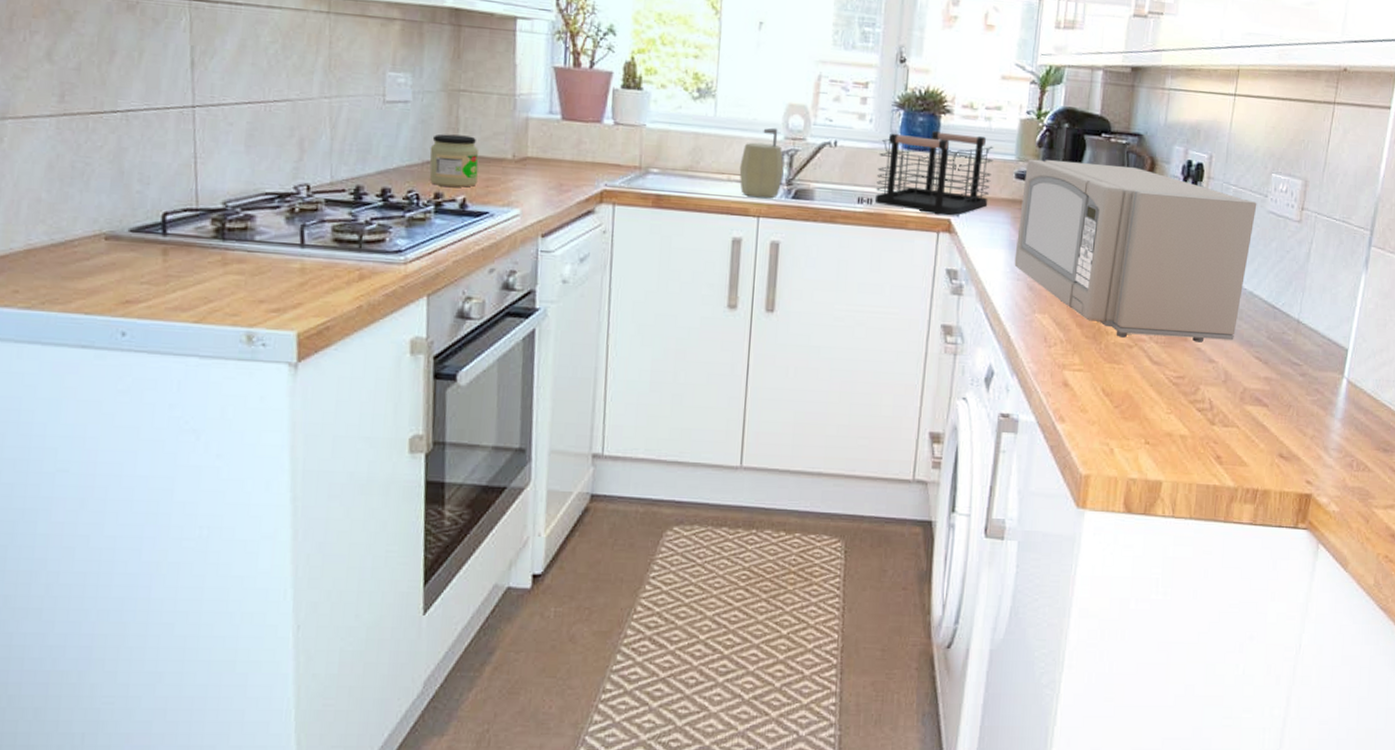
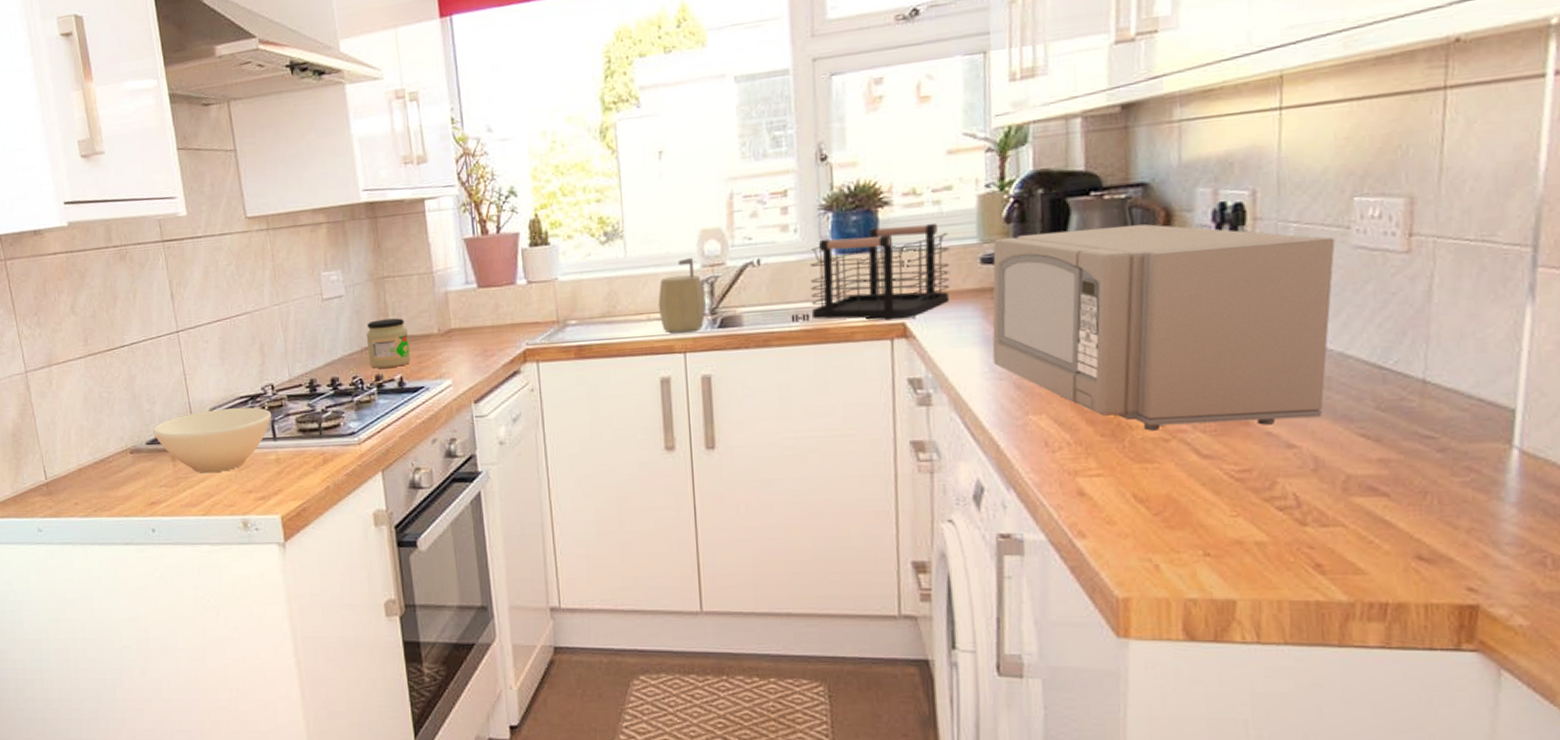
bowl: none [141,202,303,275] -> present [153,407,272,474]

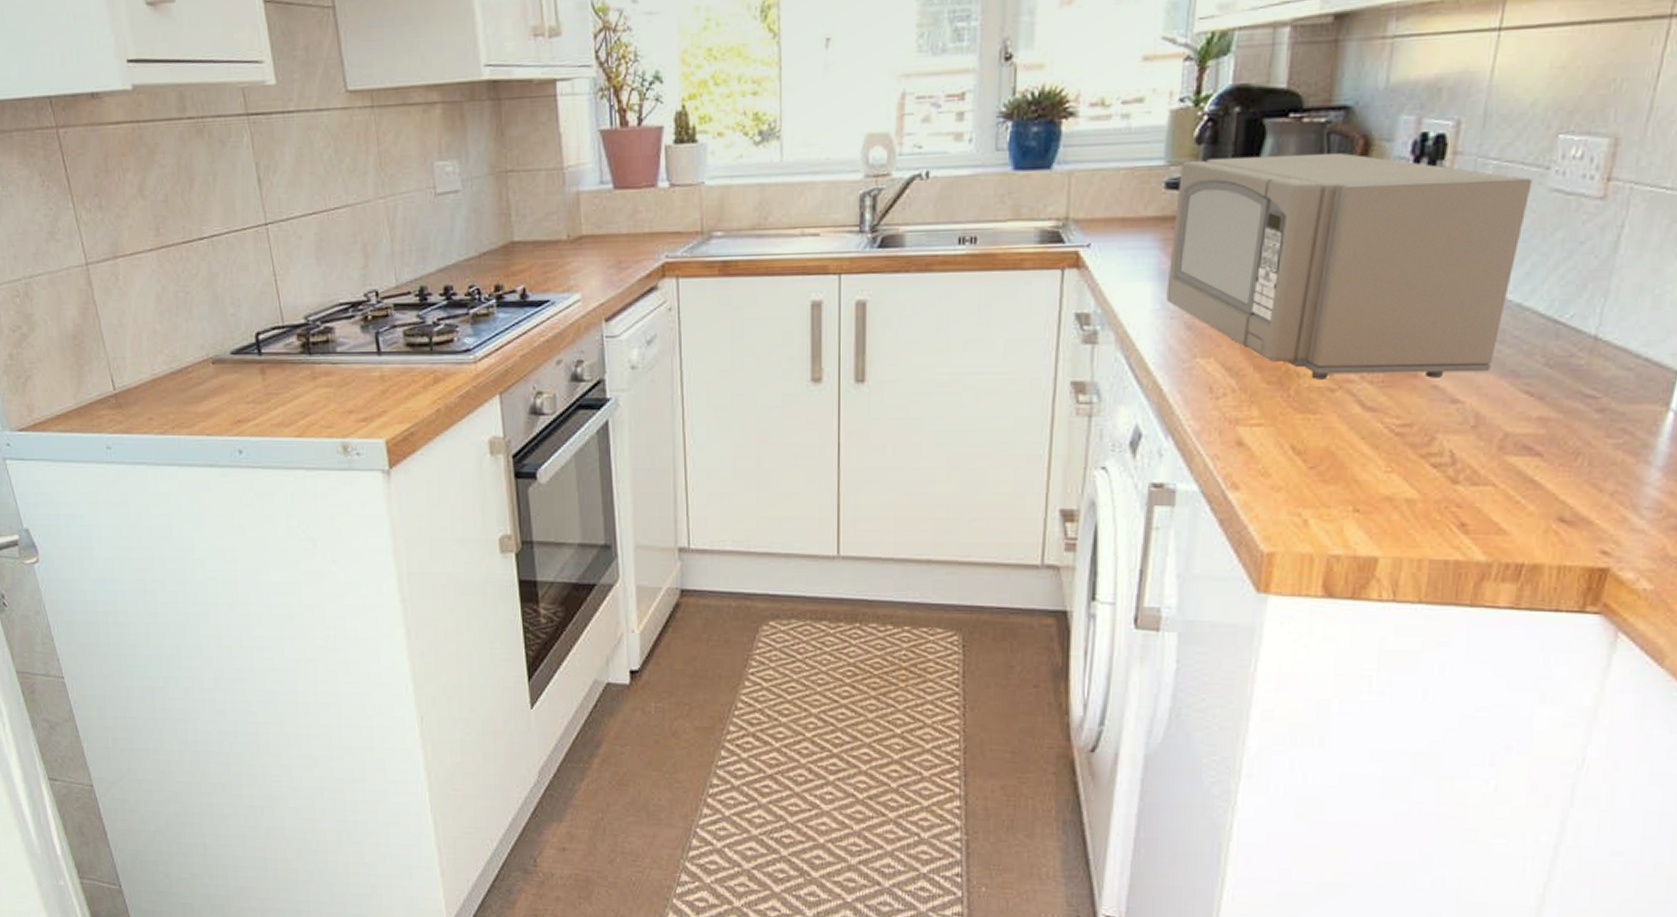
bowl: present [153,407,272,474] -> none [238,316,376,390]
jar: present [366,318,410,369] -> none [485,220,535,277]
soap dispenser: present [658,257,706,333] -> none [814,165,866,252]
dish rack: present [810,222,950,320] -> none [979,139,1134,247]

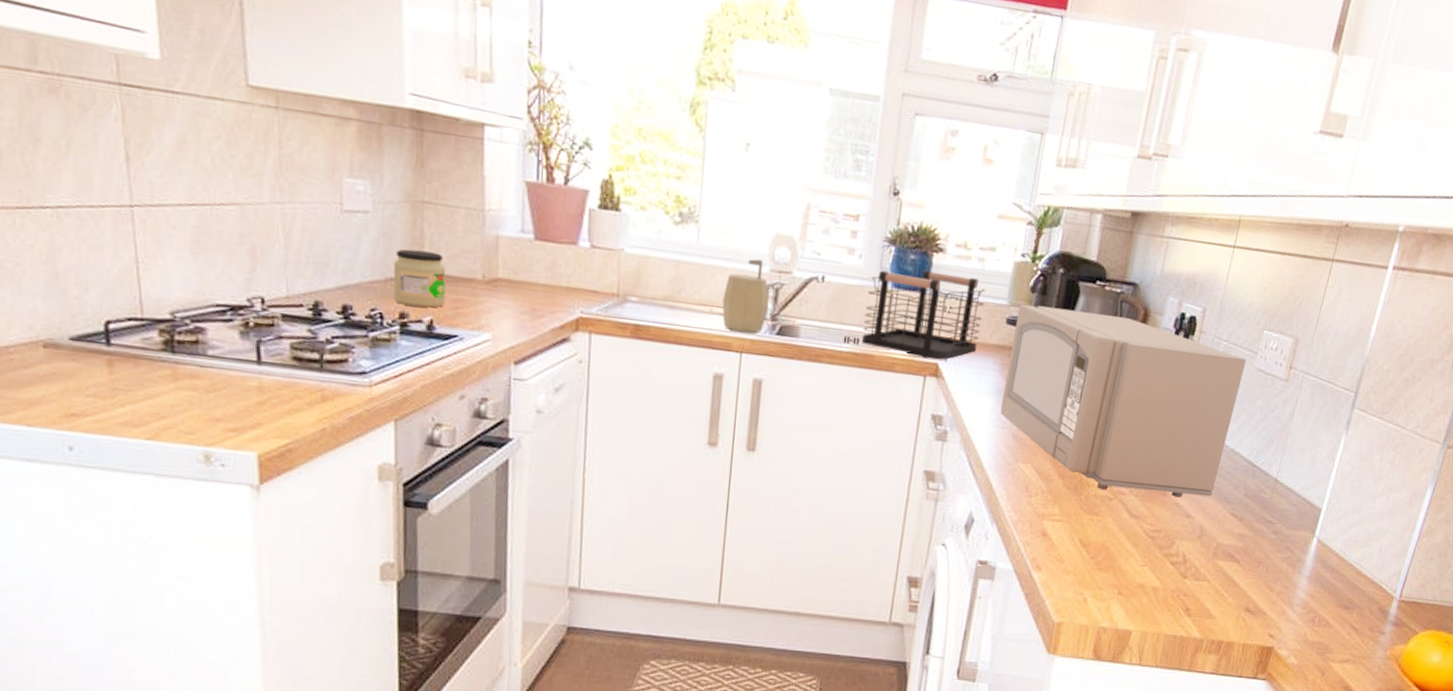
jar: none [485,220,535,277] -> present [393,249,446,308]
soap dispenser: none [814,165,866,252] -> present [722,258,769,334]
dish rack: none [979,139,1134,247] -> present [861,269,985,360]

